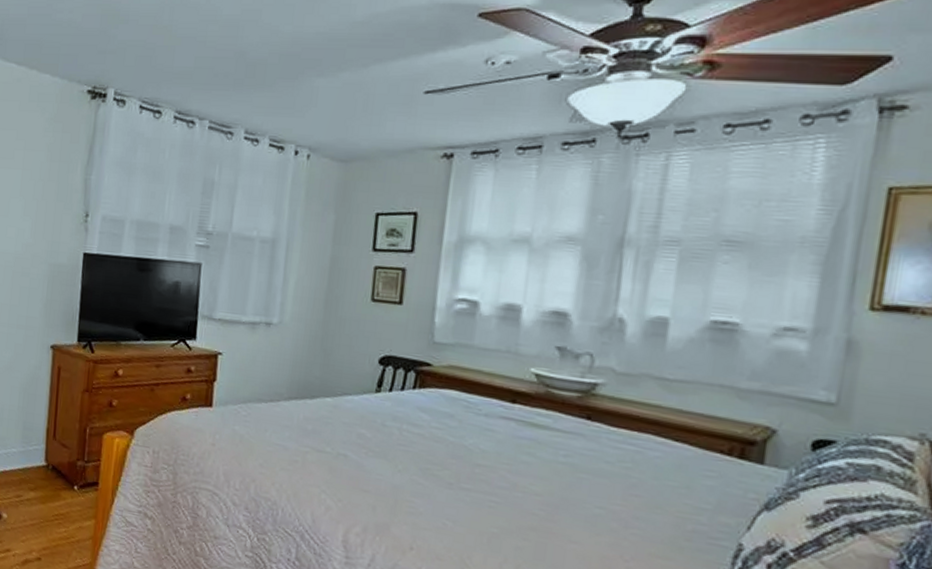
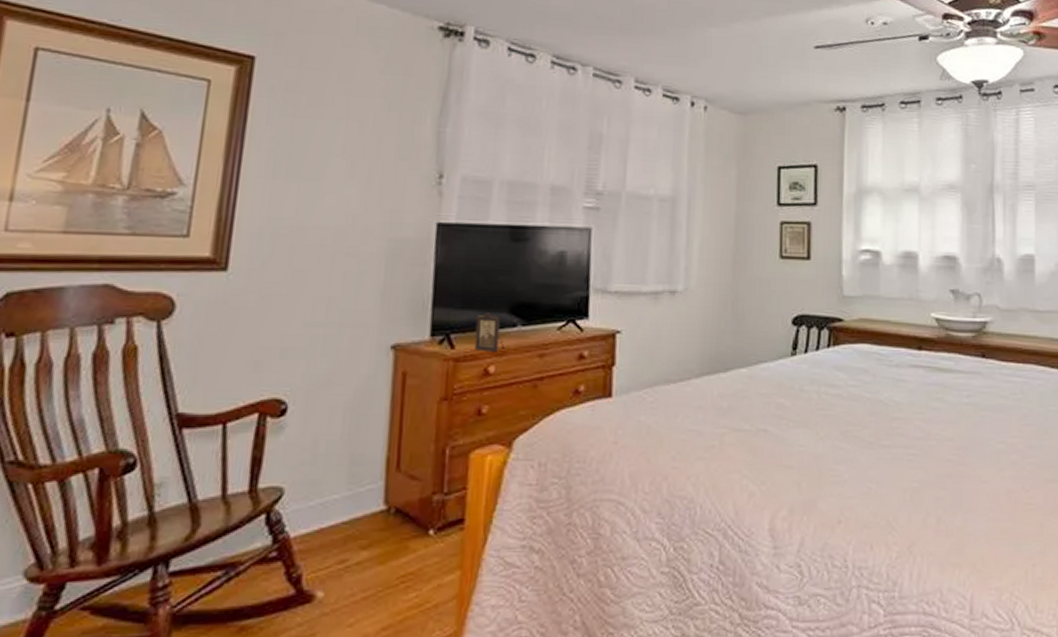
photo frame: none [108,327,131,359] -> present [474,312,505,352]

